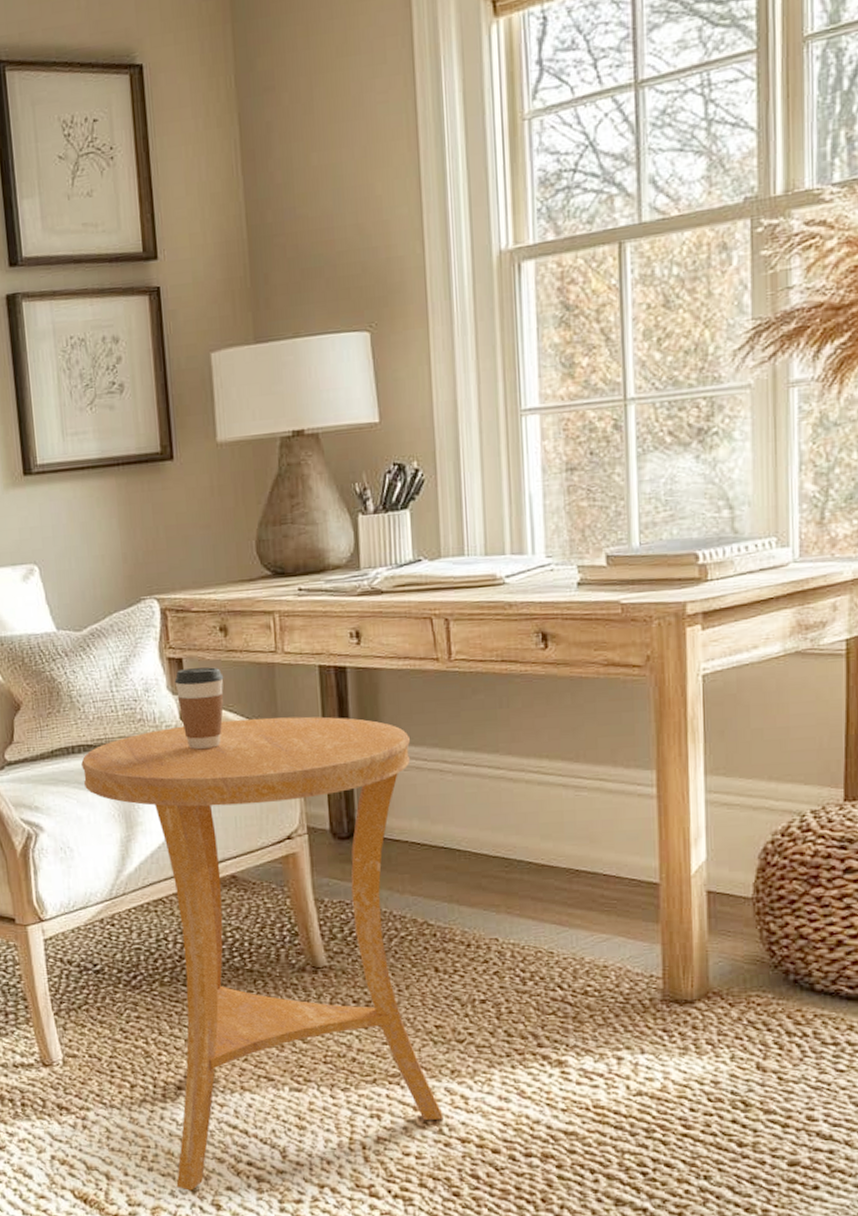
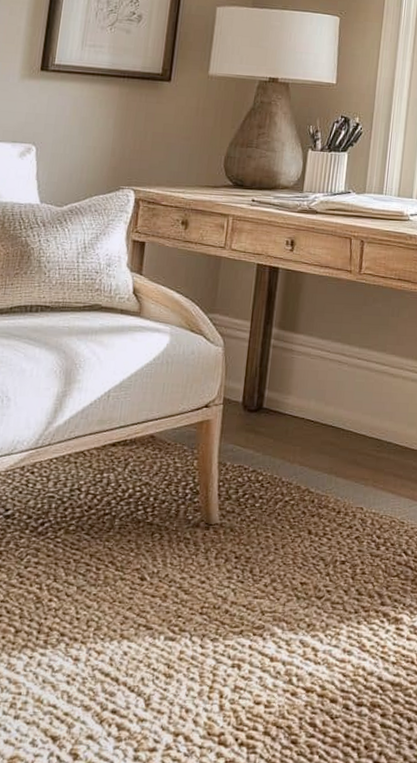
side table: present [81,716,444,1191] -> none [34,299,319,739]
coffee cup: present [174,667,224,750] -> none [134,251,178,322]

